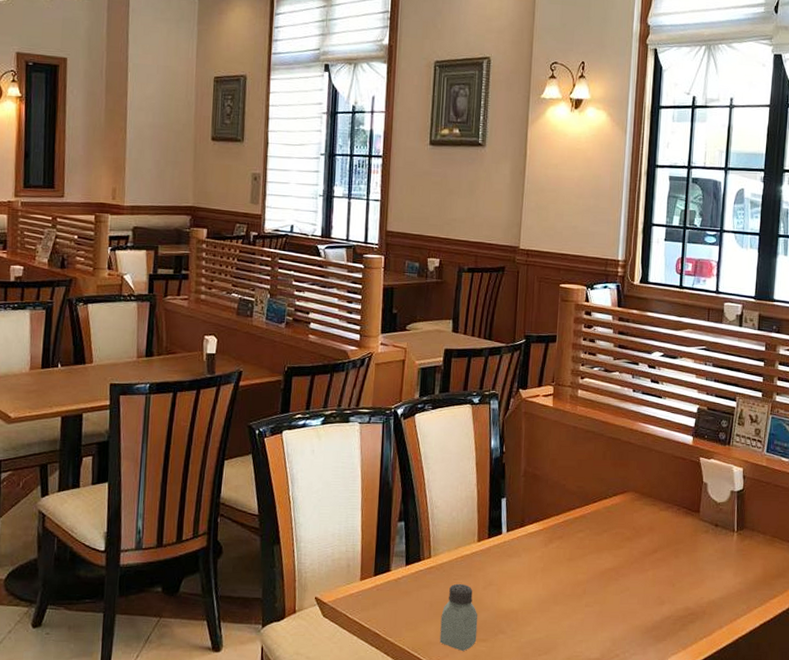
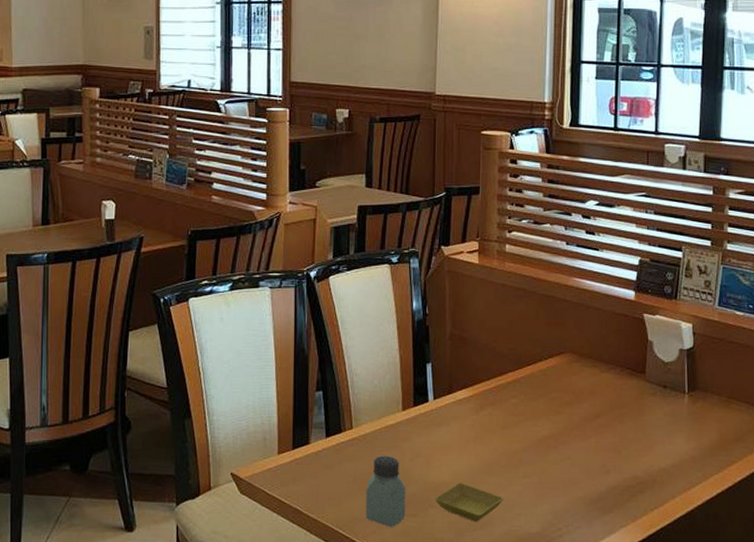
saucer: none [504,611,567,647] -> present [435,483,504,522]

